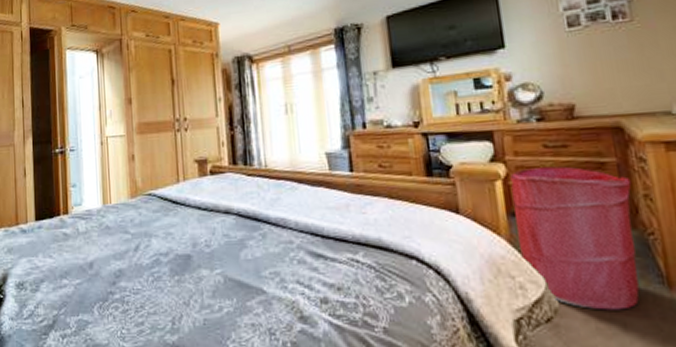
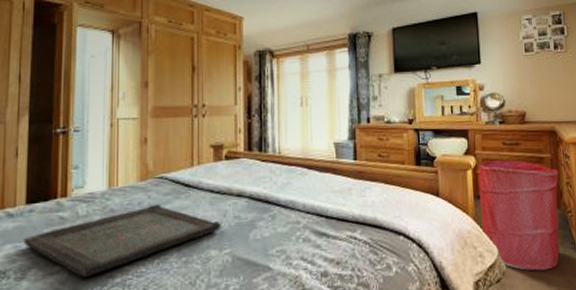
serving tray: none [35,221,210,292] -> present [23,204,221,277]

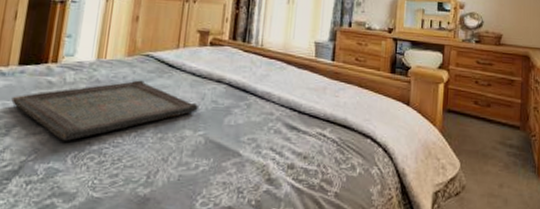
laundry hamper: present [478,160,560,271] -> none [447,77,528,190]

